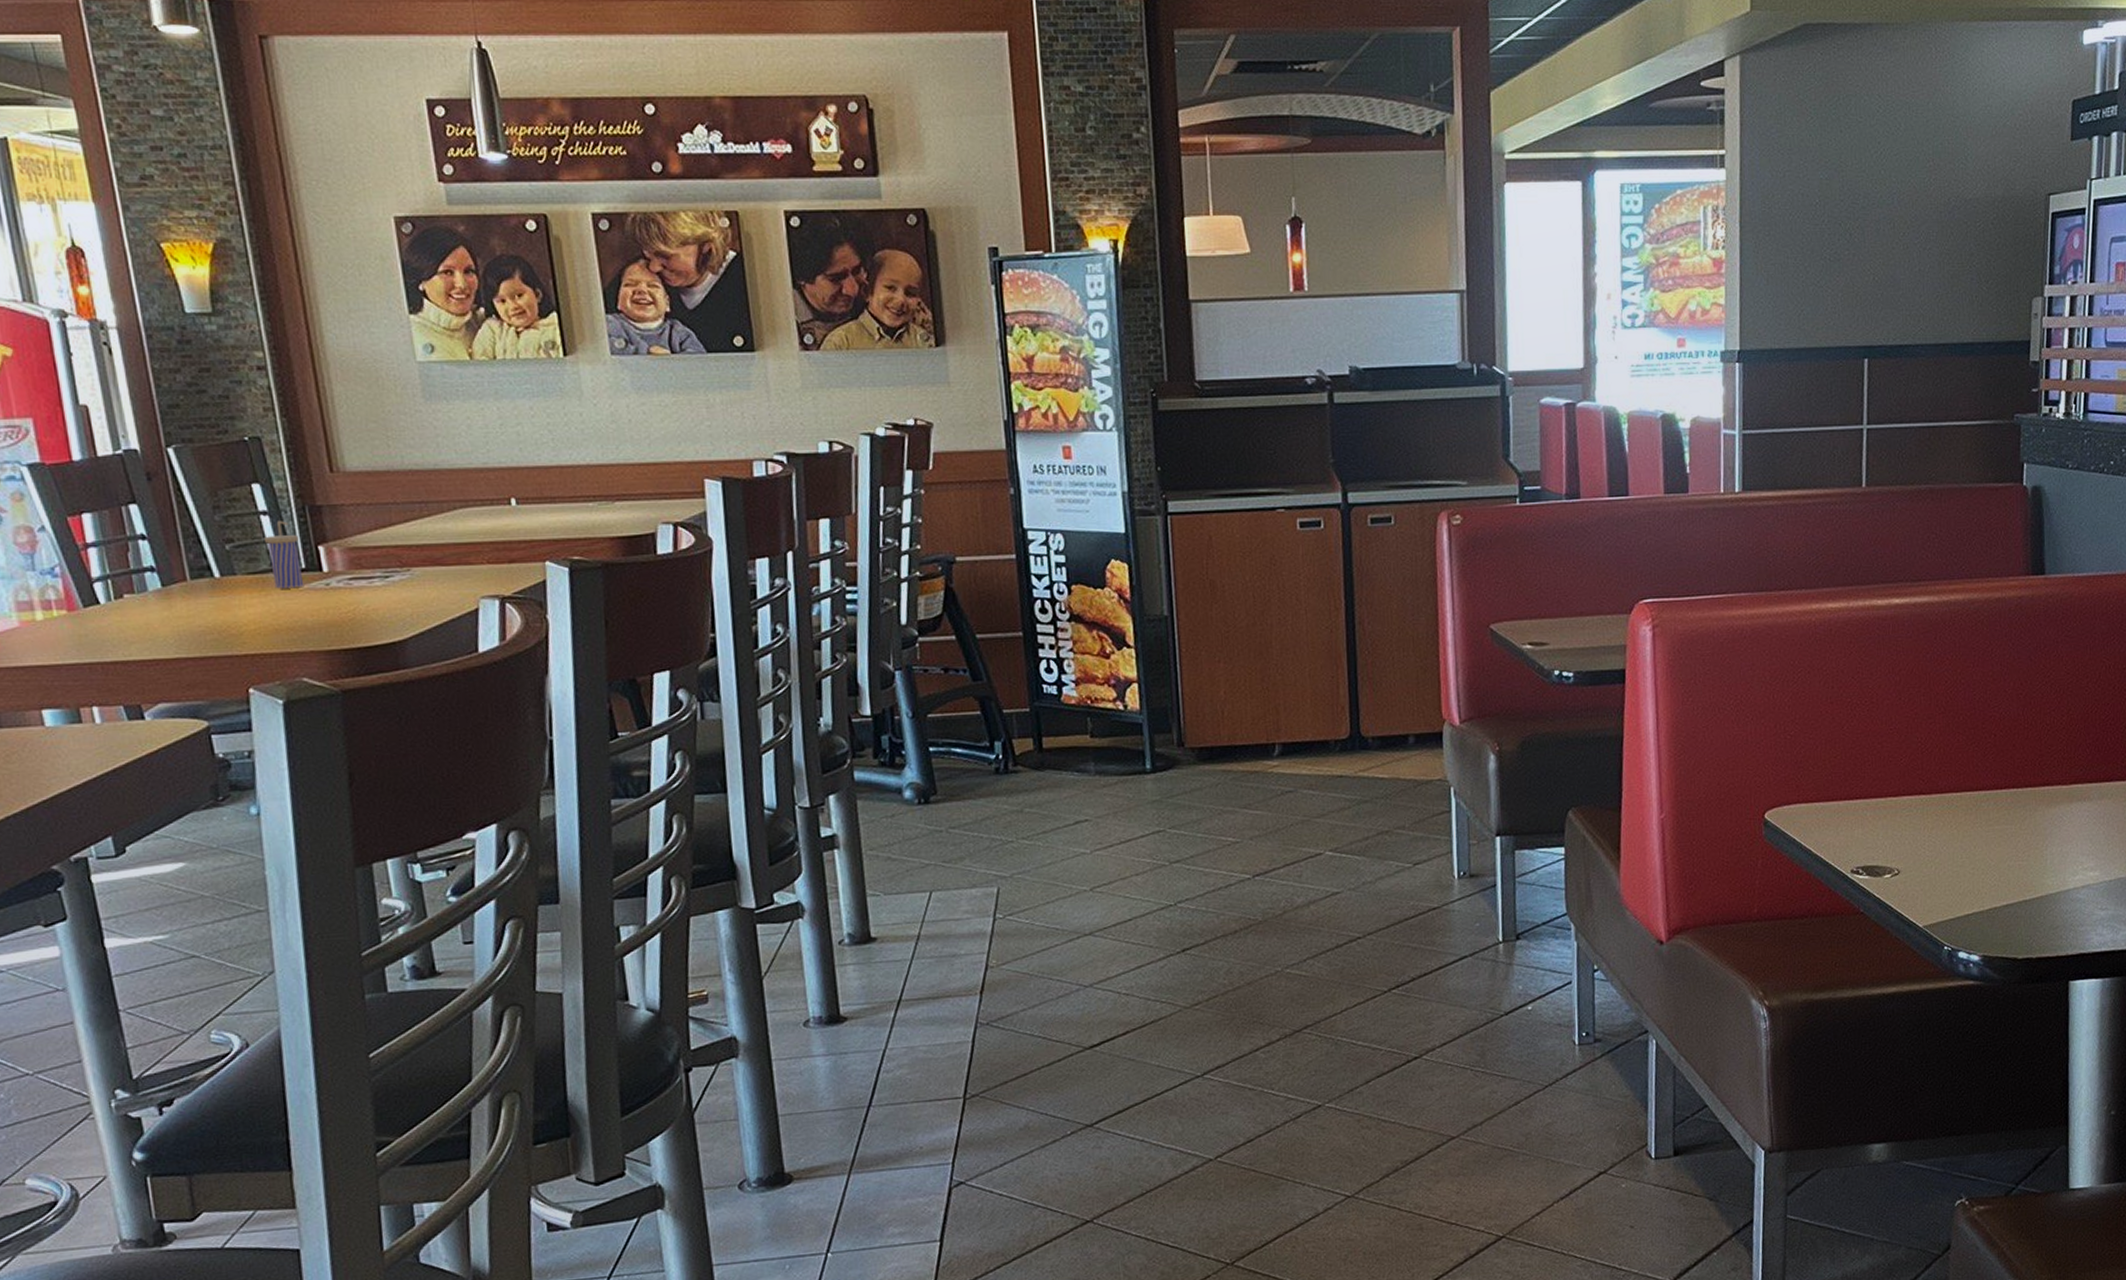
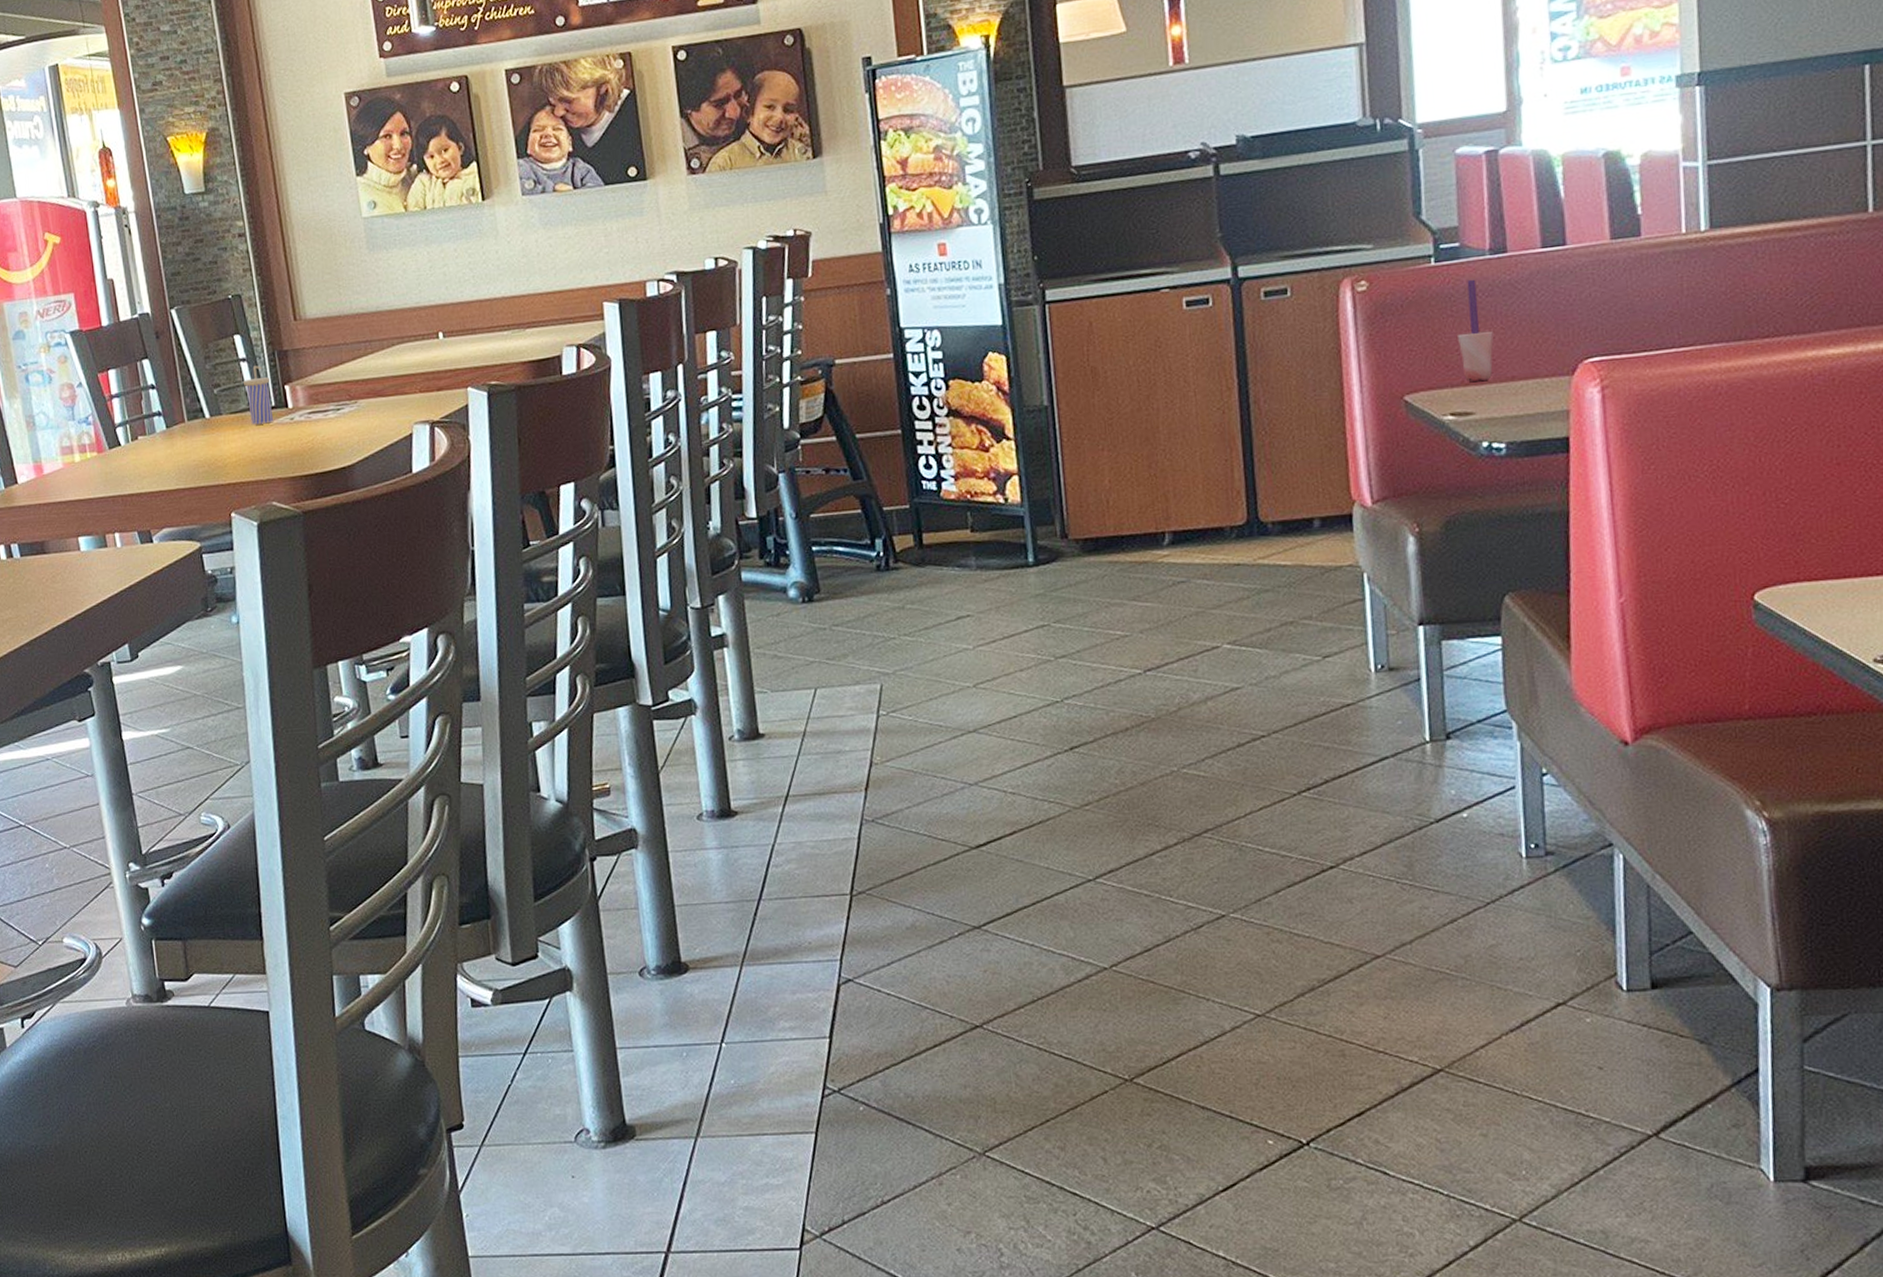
beverage cup: none [1537,520,1567,615] -> present [1458,279,1494,382]

